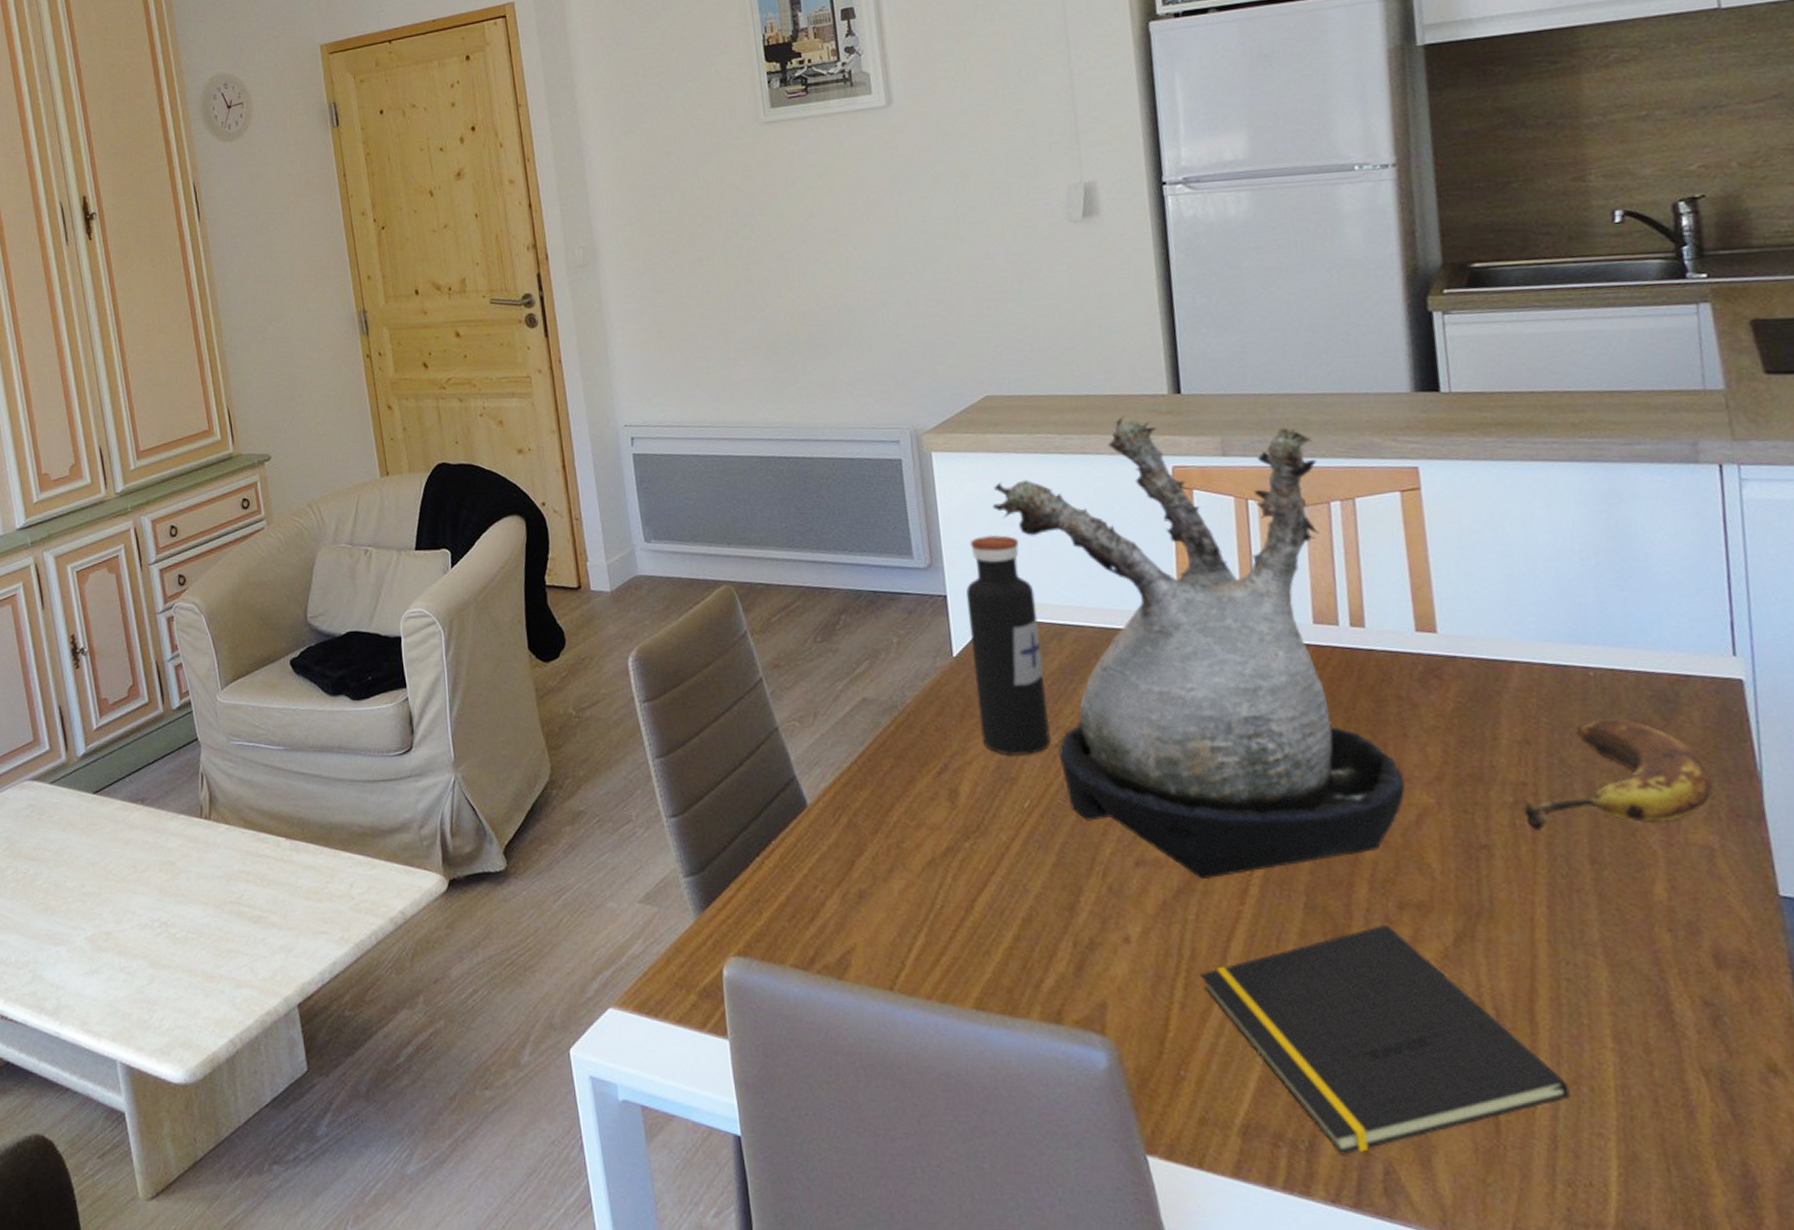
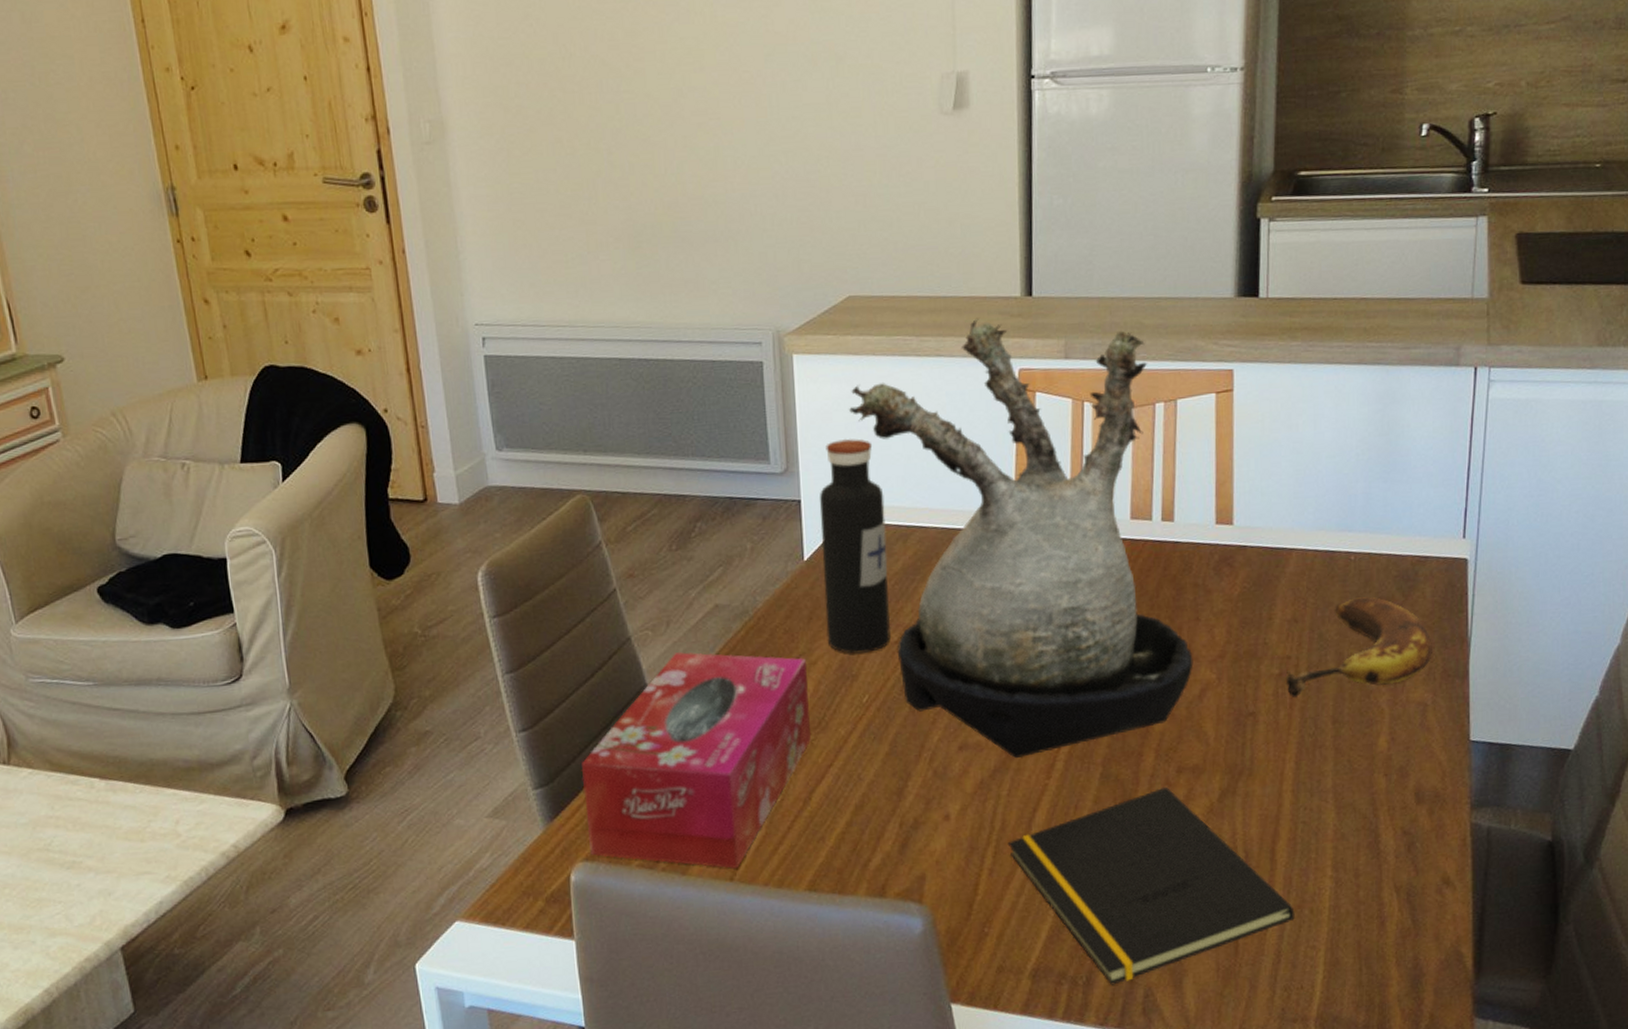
tissue box: none [731,745,970,977] -> present [581,652,811,869]

